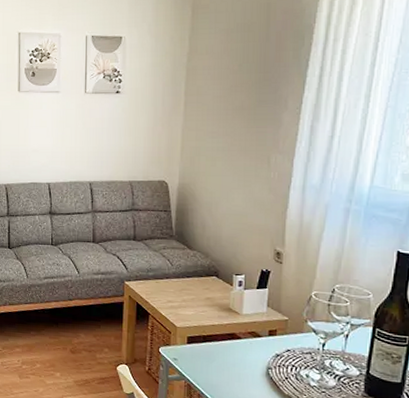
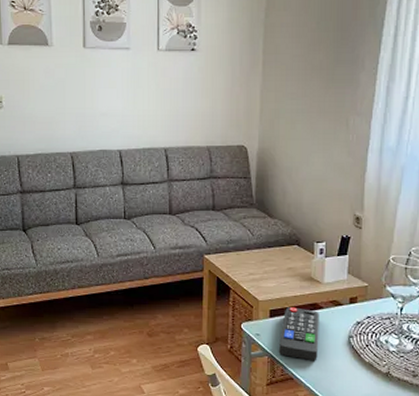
remote control: none [196,335,237,389] -> present [279,307,319,361]

